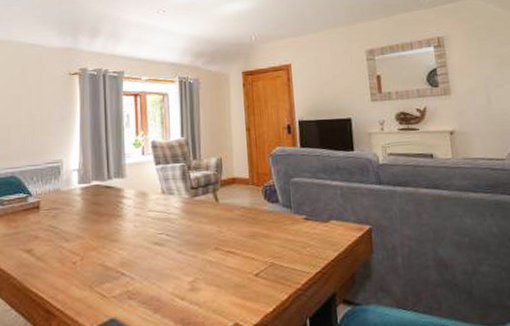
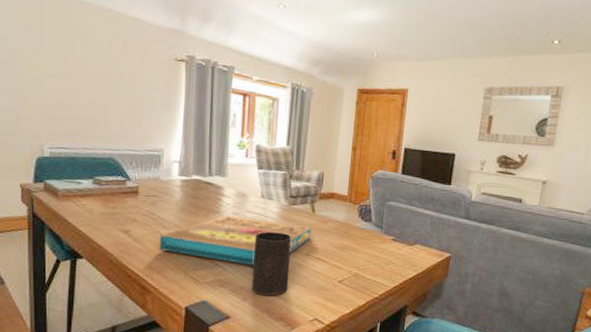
pizza box: none [62,217,218,271] -> present [159,216,312,266]
cup: none [160,228,201,304] -> present [252,231,291,296]

